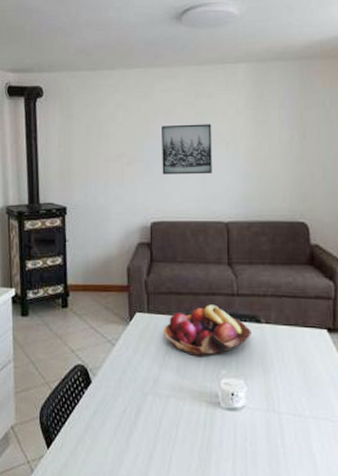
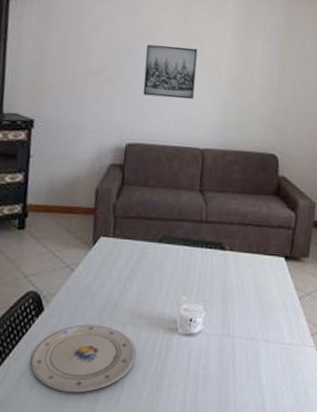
plate: none [84,397,181,463] -> present [30,324,137,393]
fruit basket: present [164,304,253,357] -> none [128,230,216,284]

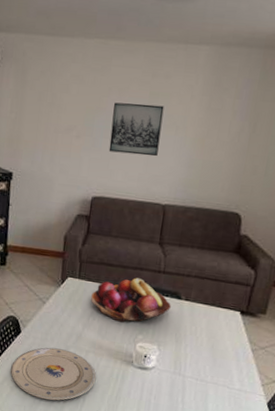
fruit basket: none [128,230,216,284] -> present [91,277,172,323]

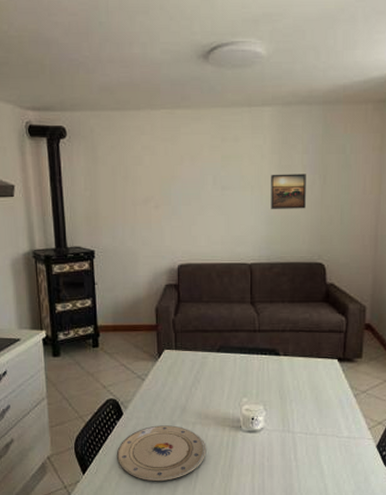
fruit basket: present [91,277,172,323] -> none [191,340,272,388]
wall art: present [108,102,164,157] -> none [188,168,237,218]
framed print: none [193,116,236,156] -> present [271,174,306,209]

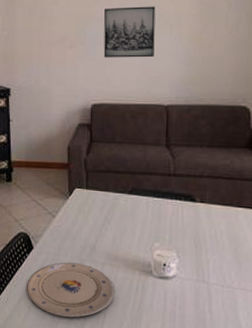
wall art: none [188,168,237,218] -> present [103,6,156,58]
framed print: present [271,174,306,209] -> none [191,11,231,49]

